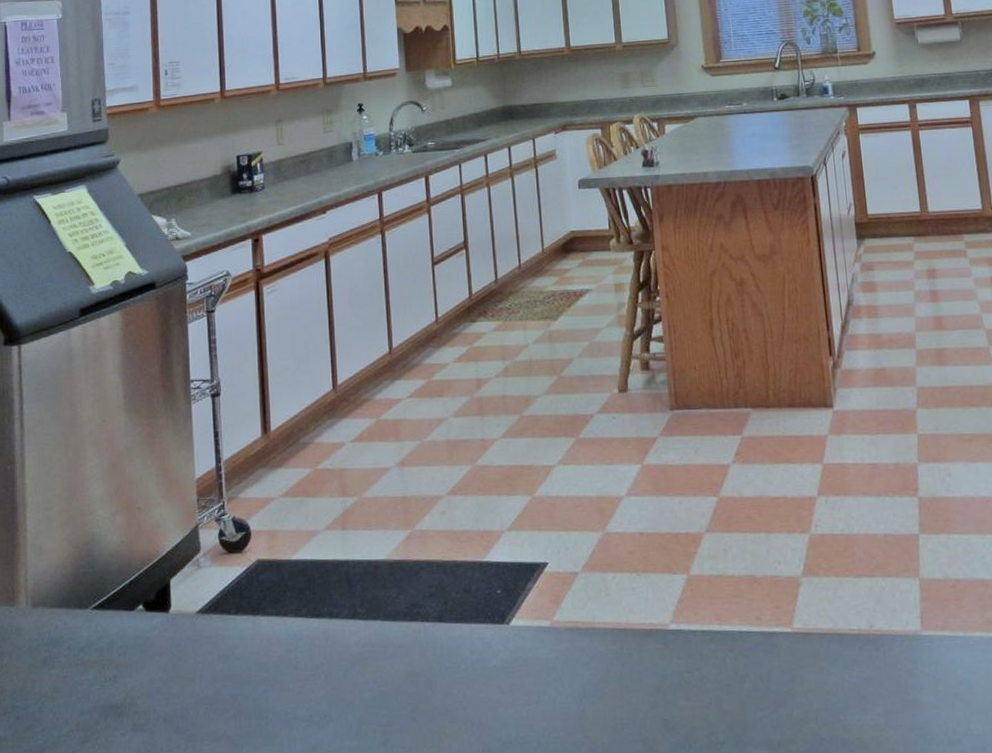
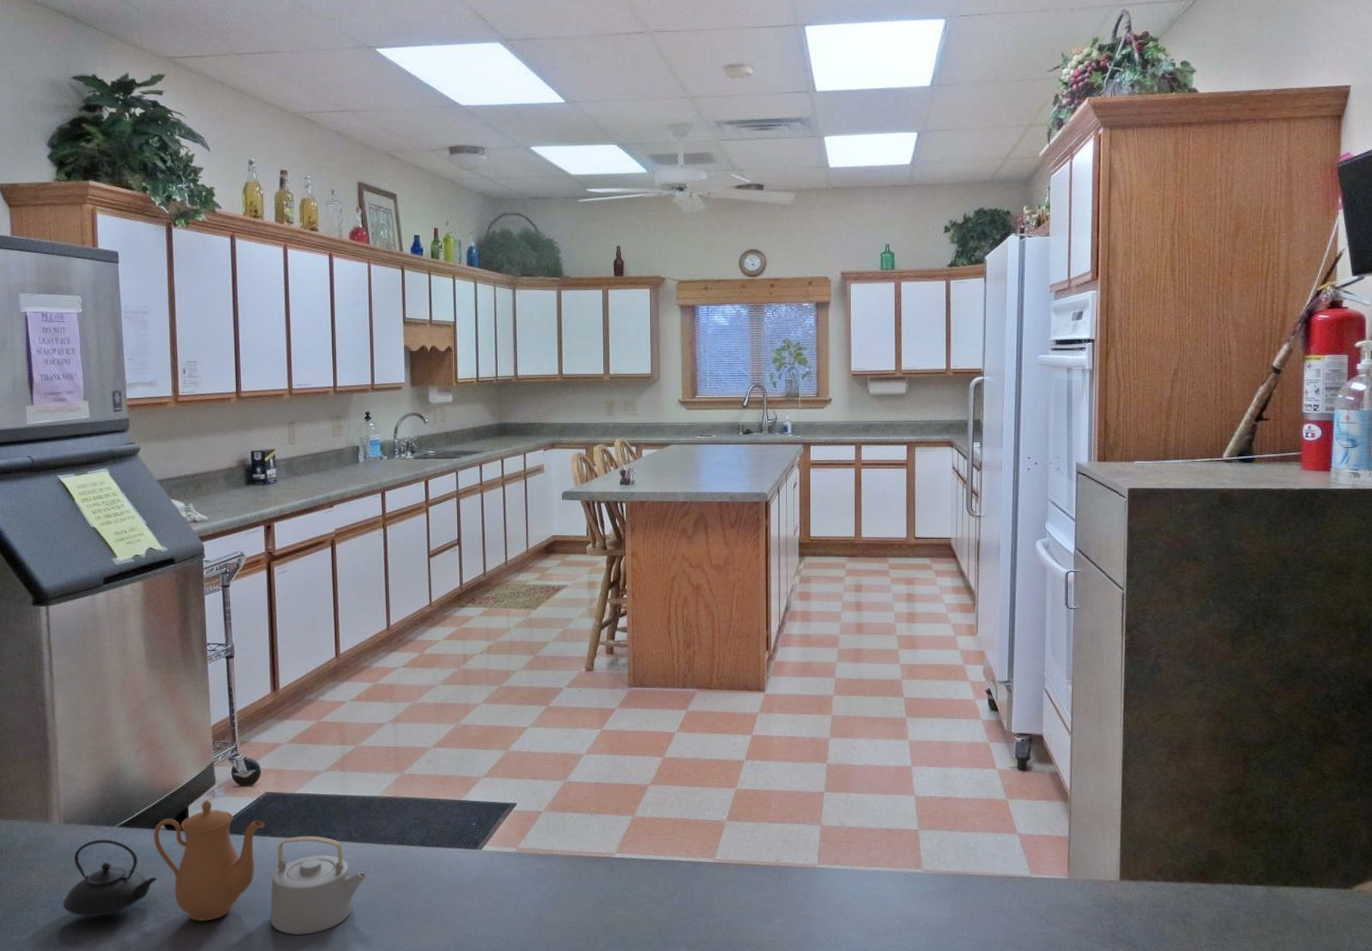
teapot: none [28,572,376,745] -> present [63,800,367,936]

